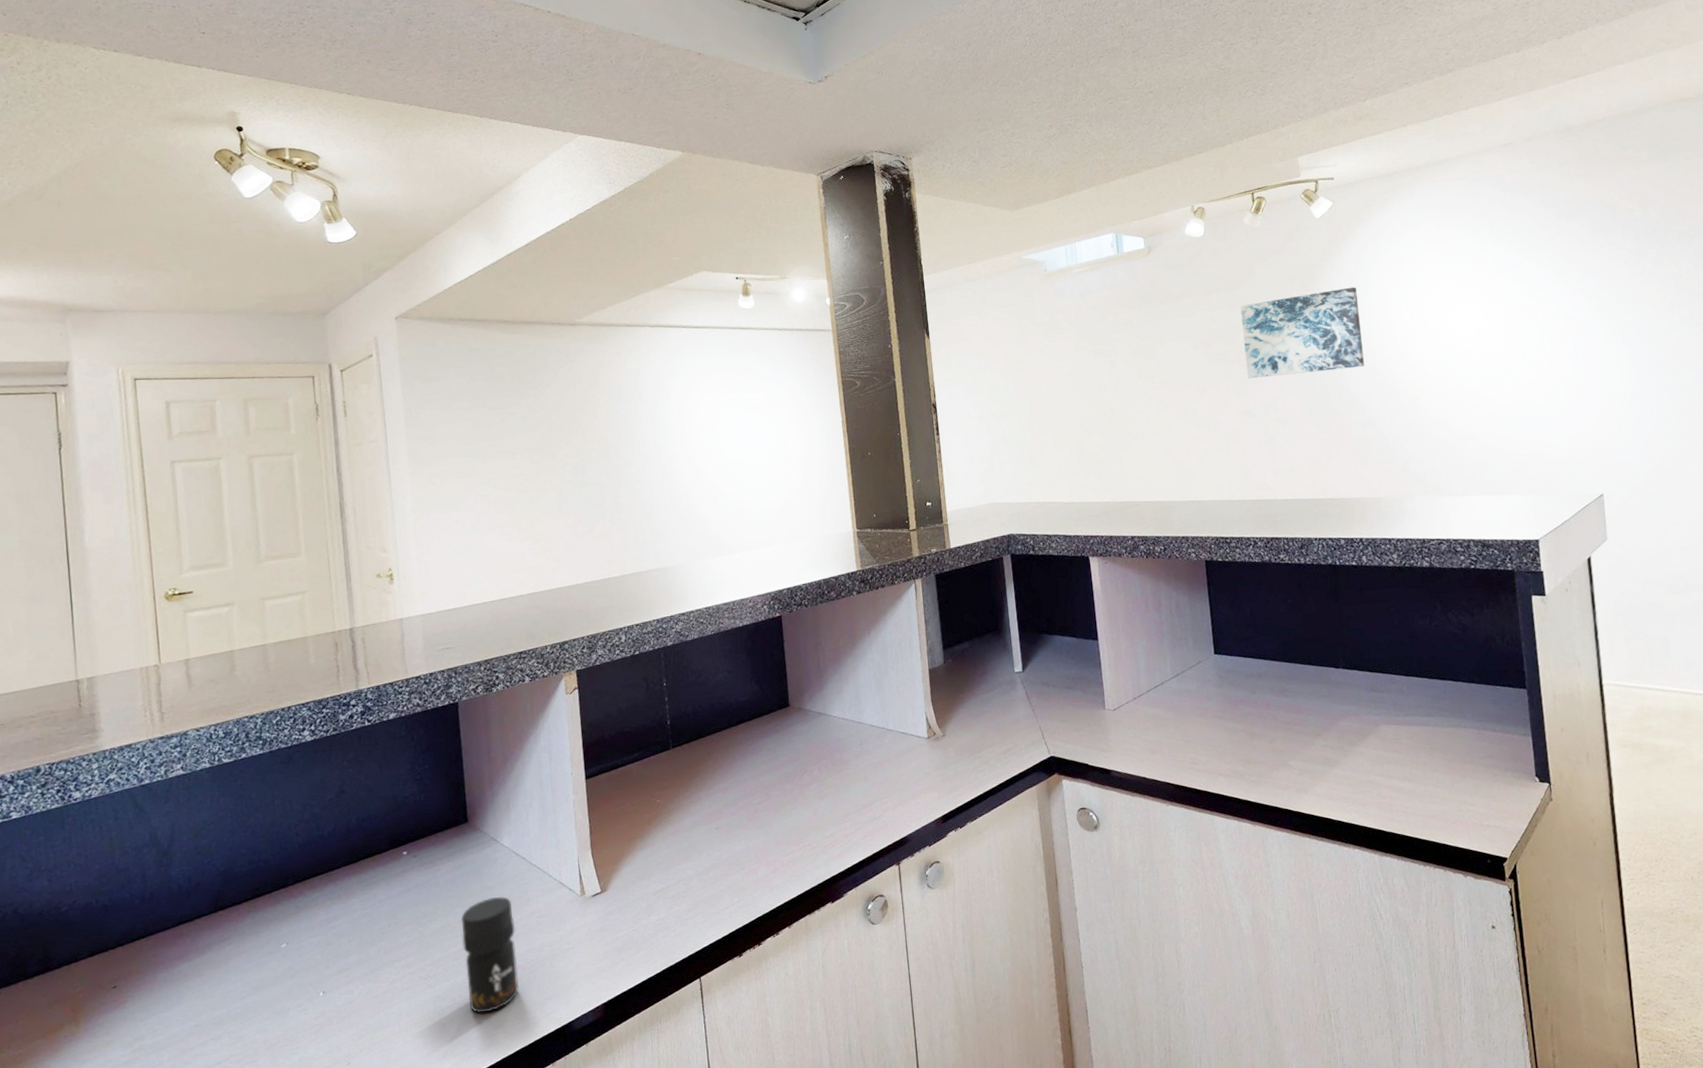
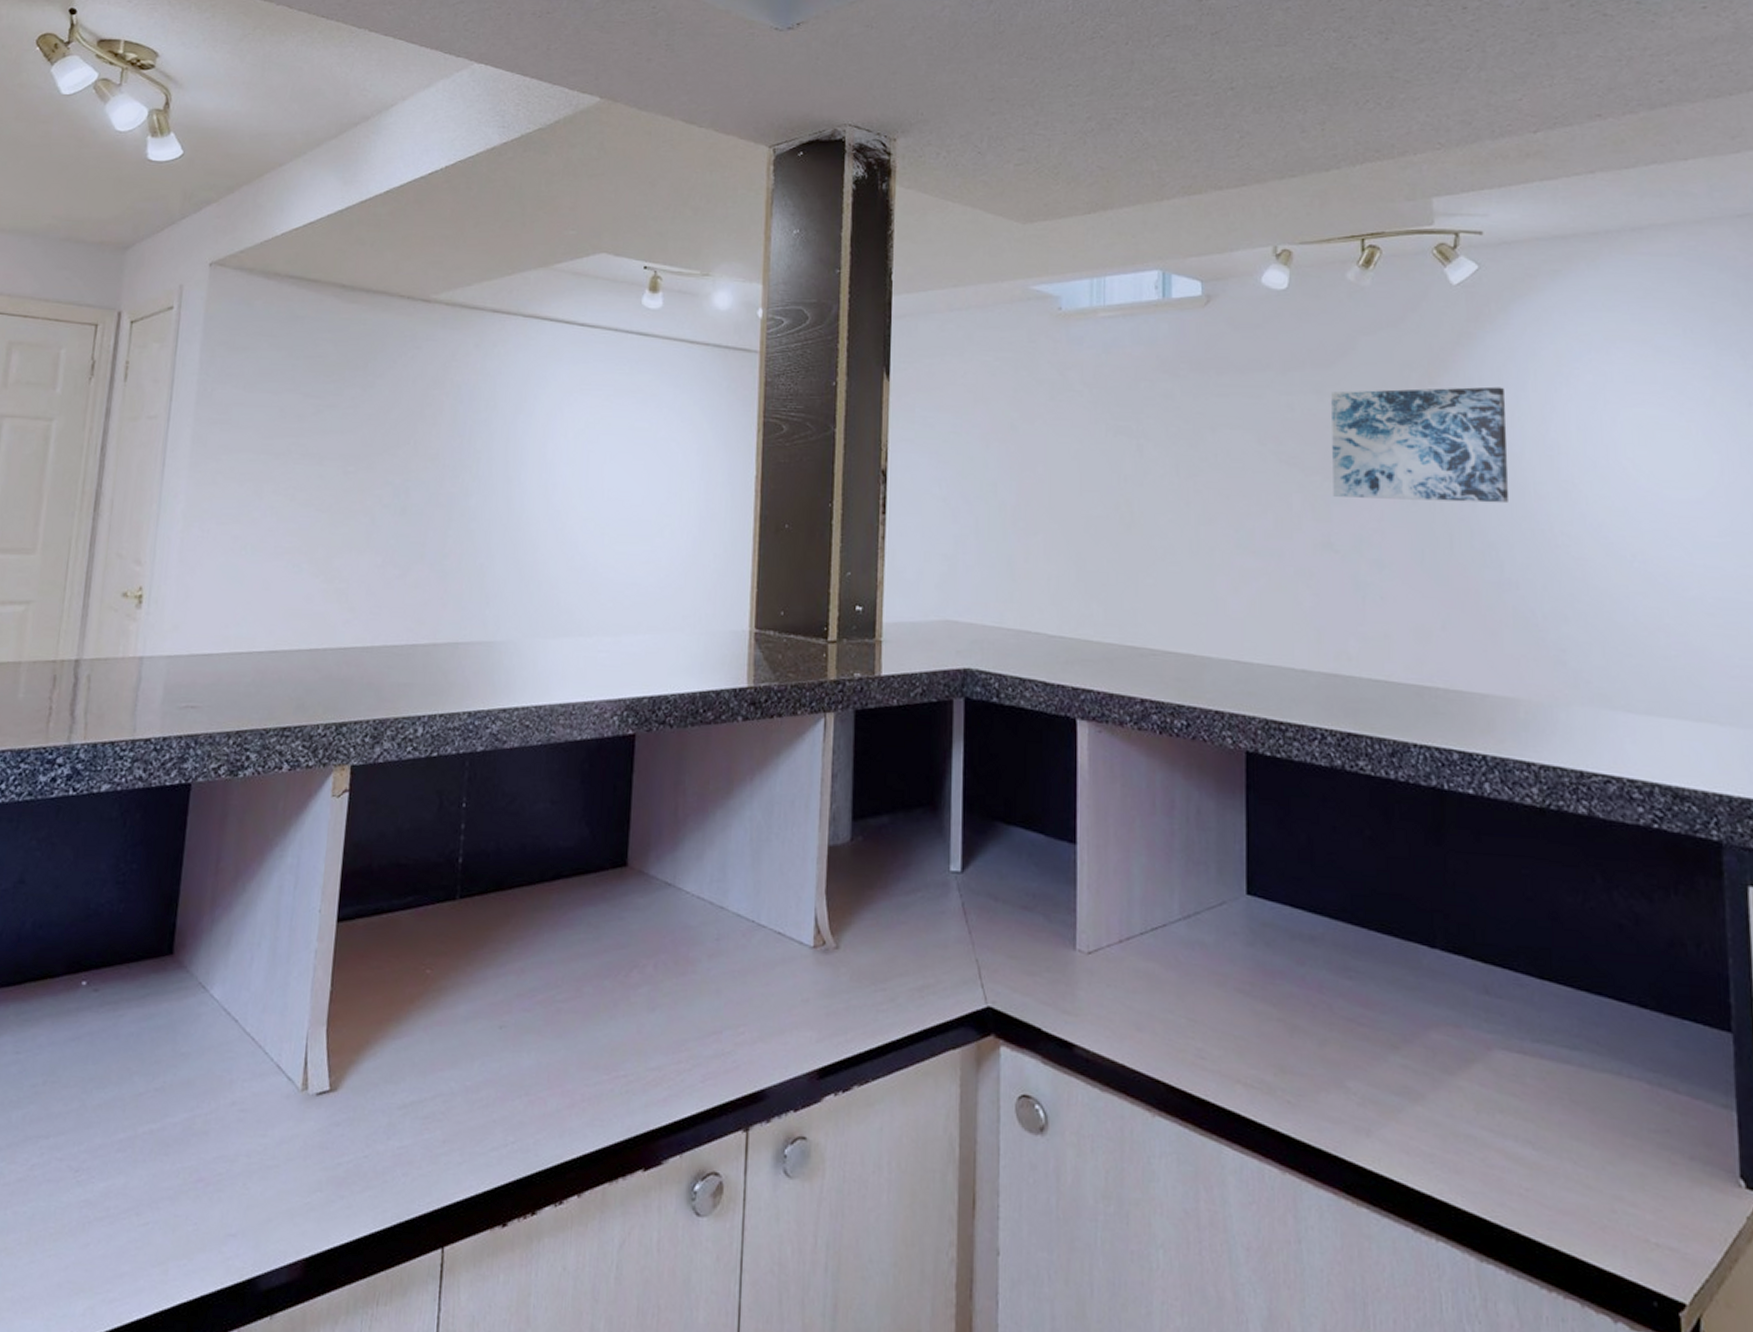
jar: present [461,897,519,1014] -> none [125,1068,208,1239]

